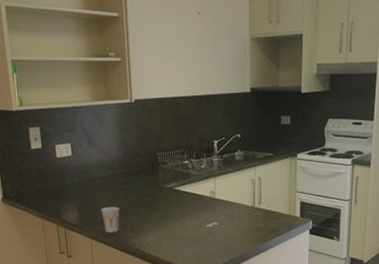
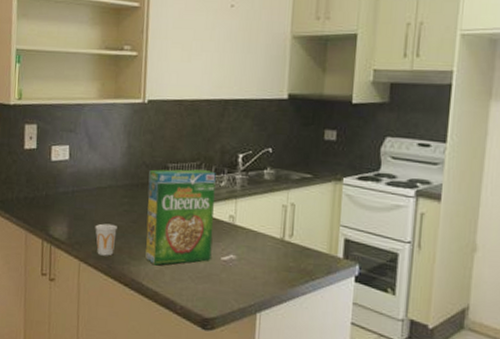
cereal box: none [142,156,198,236] -> present [145,169,216,266]

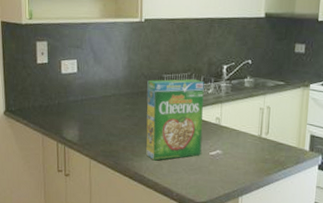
cup: present [95,223,117,256] -> none [102,126,121,154]

